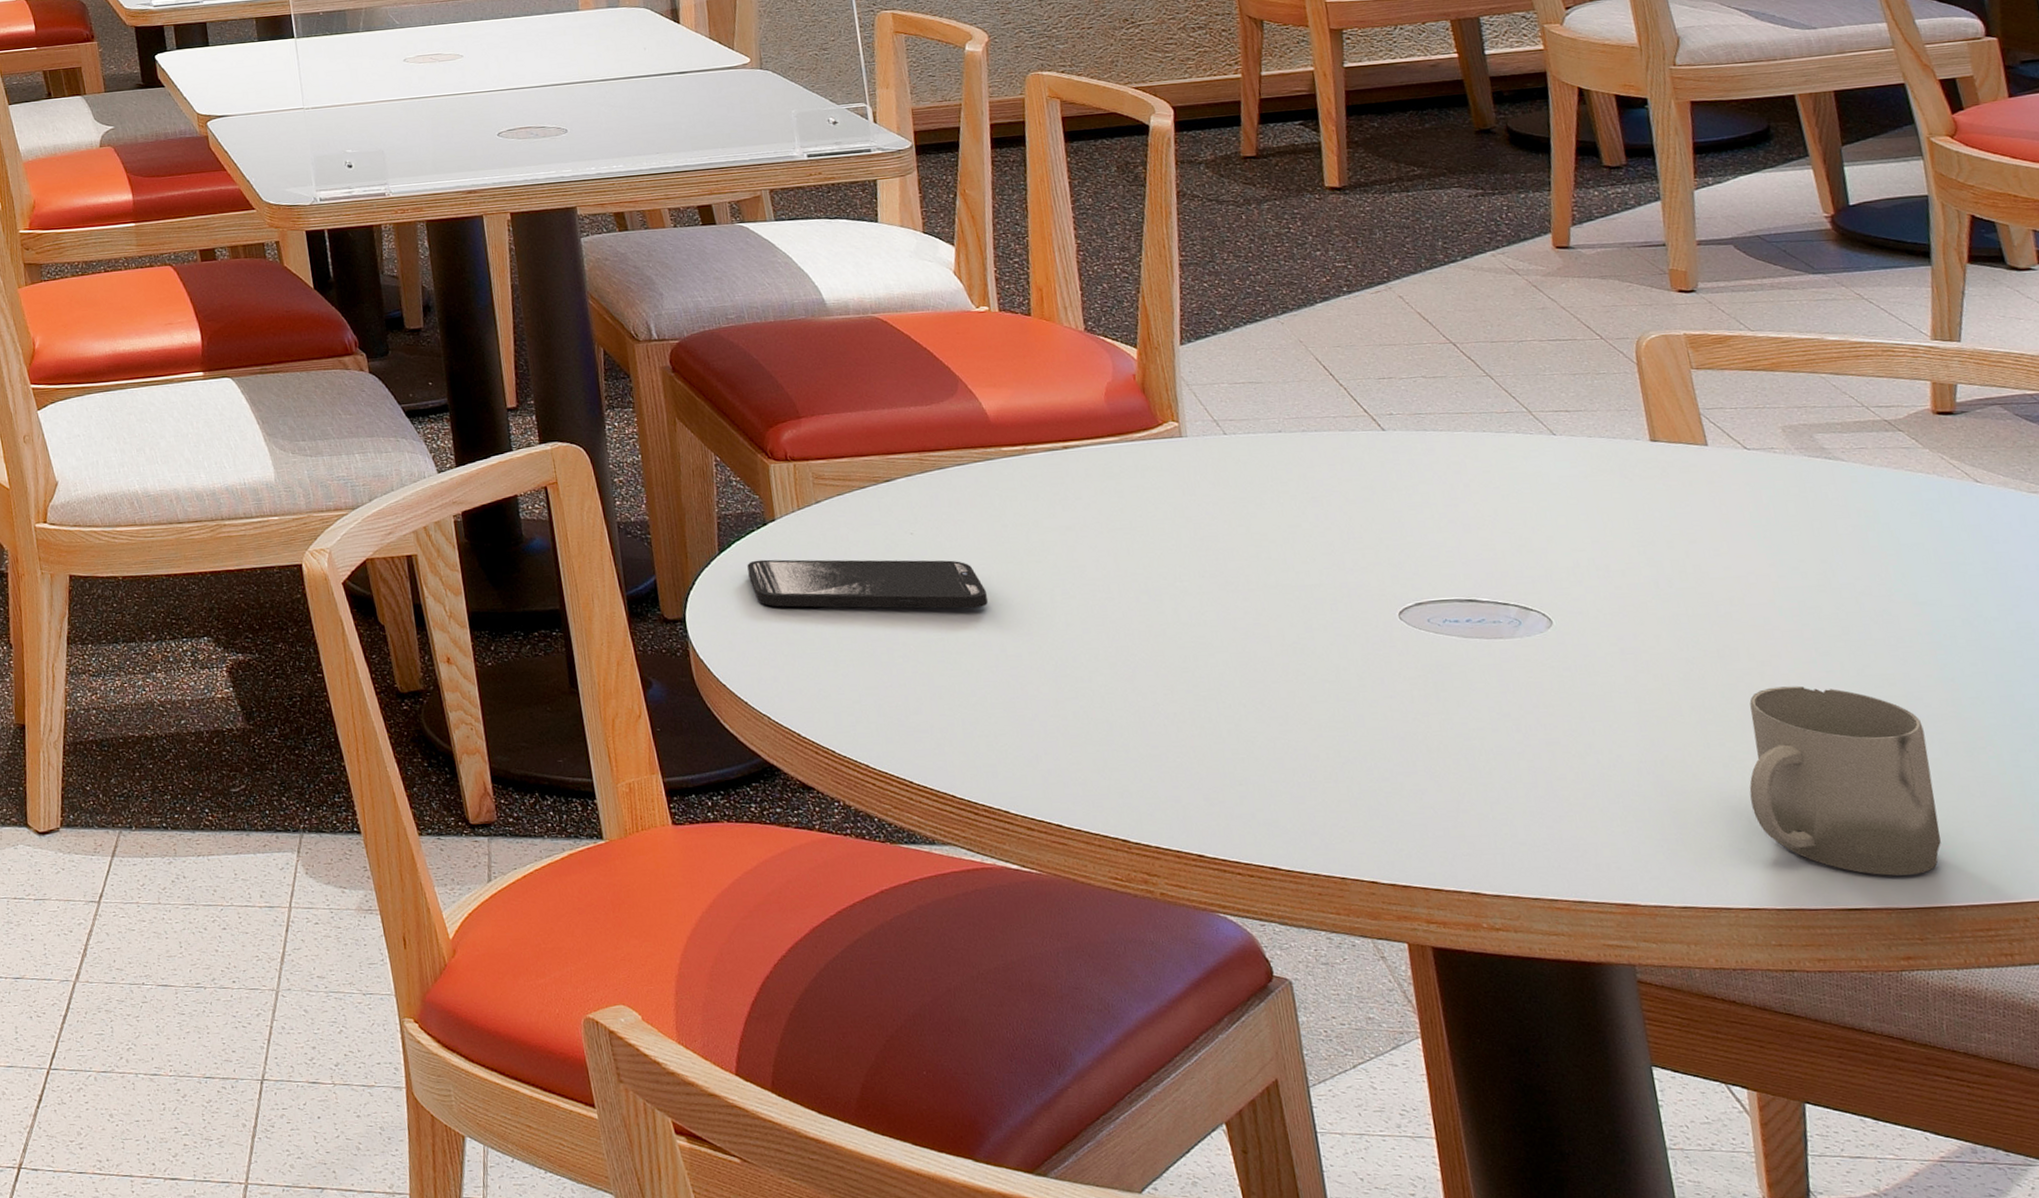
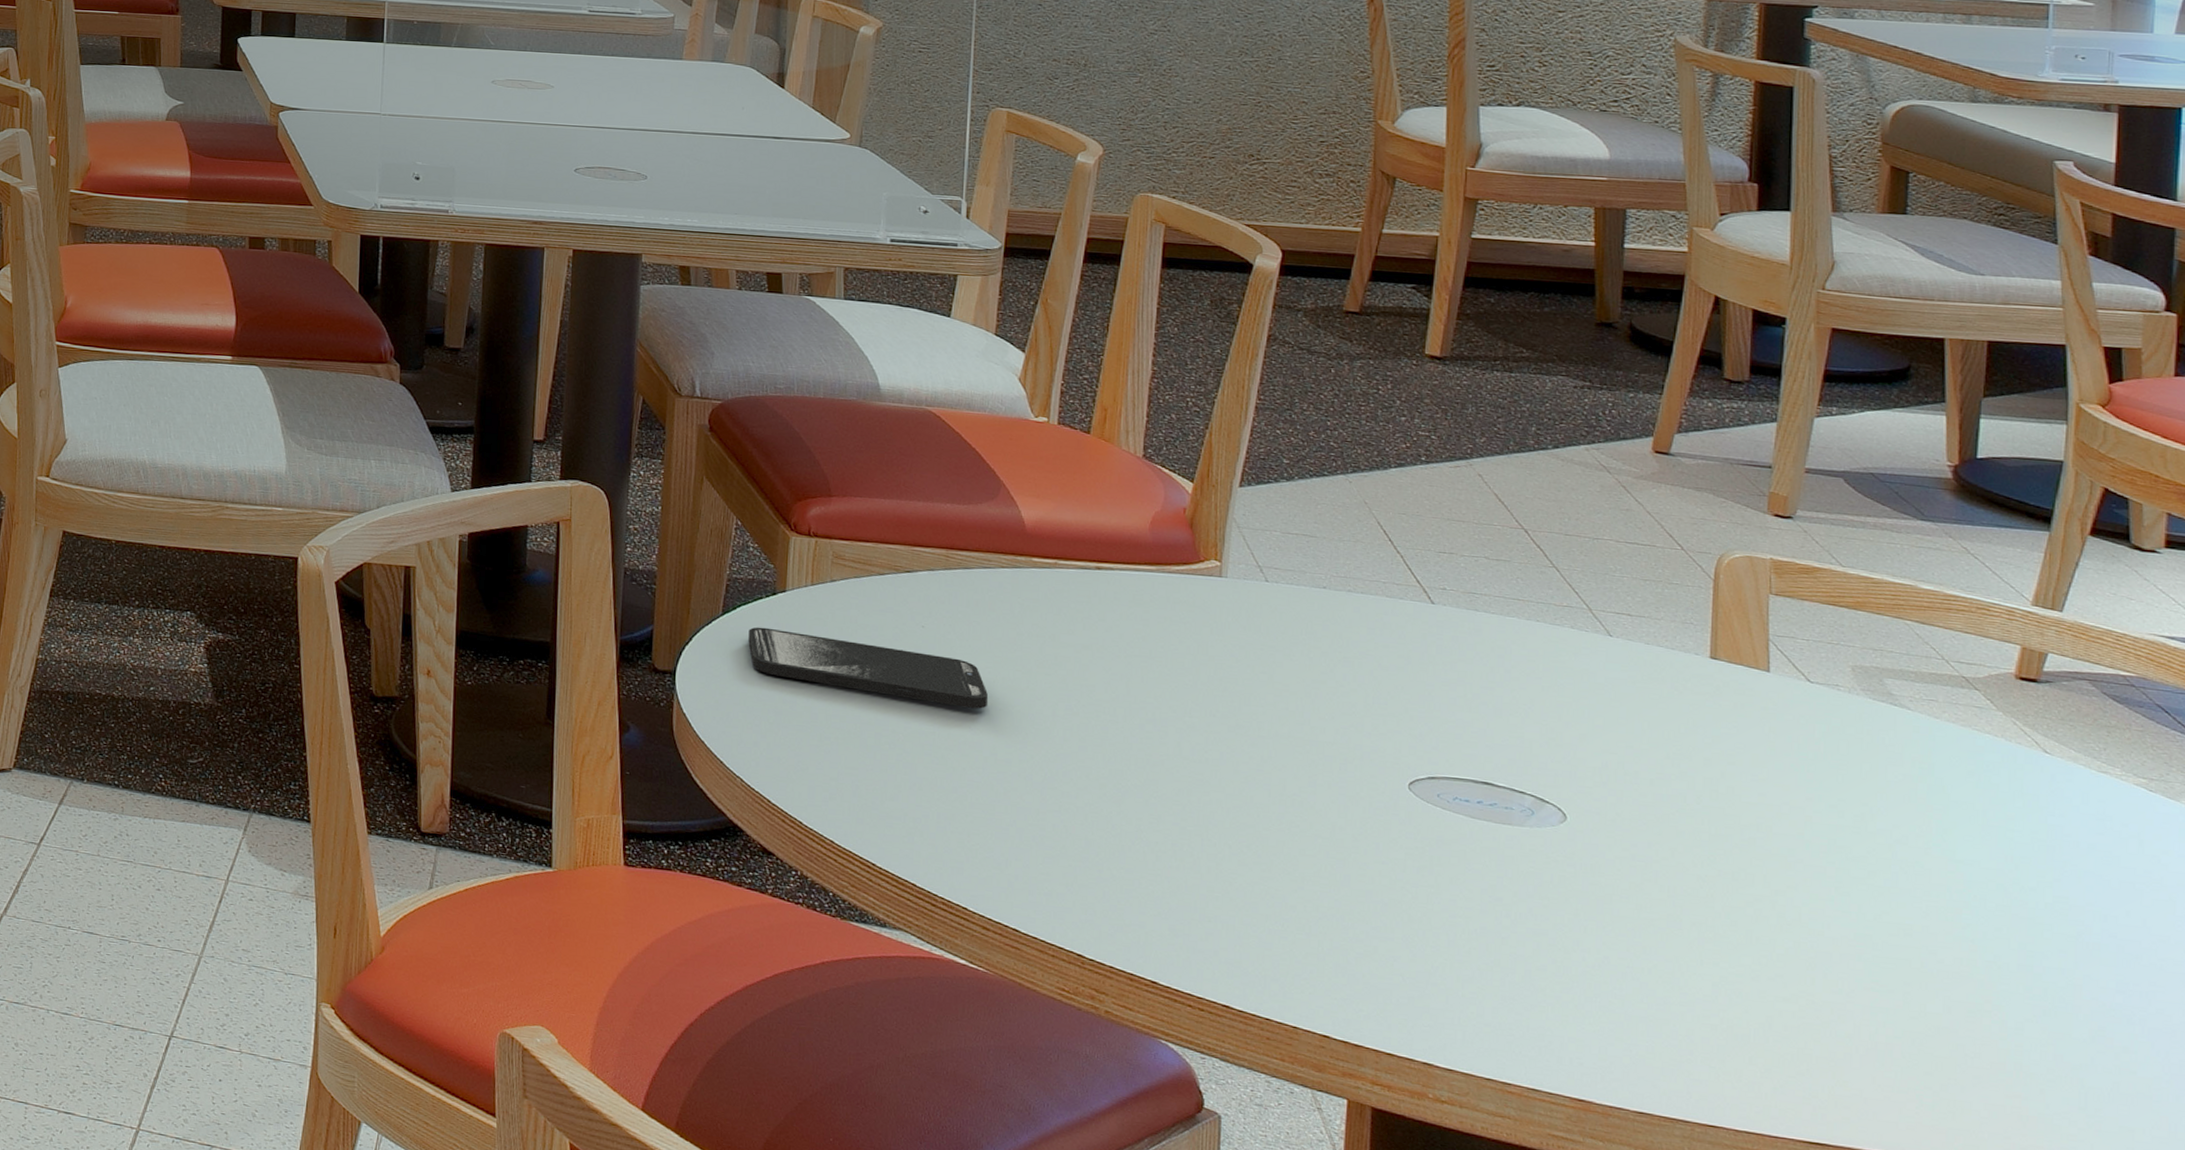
cup: present [1749,685,1941,876] -> none [1733,917,1930,1121]

